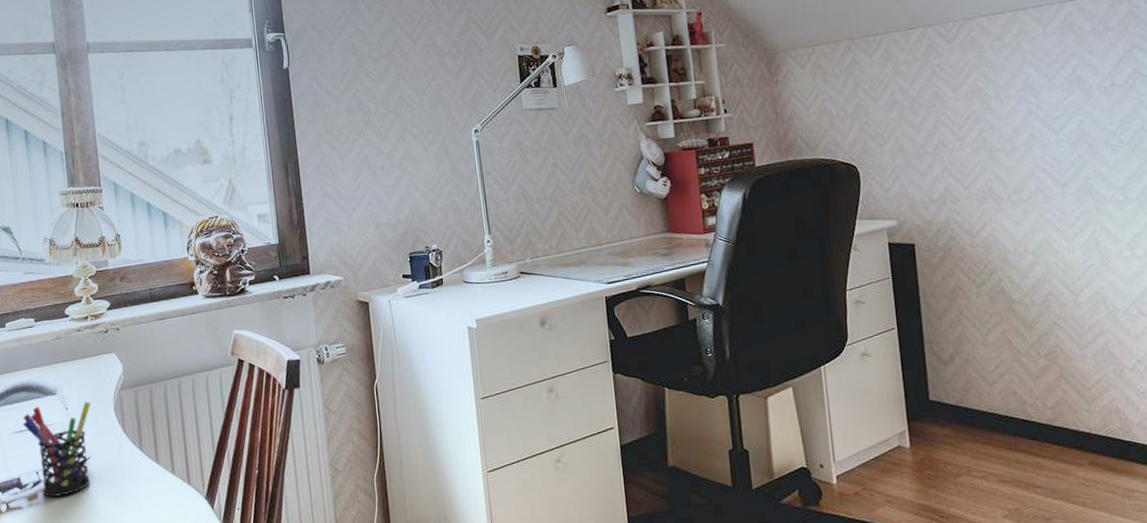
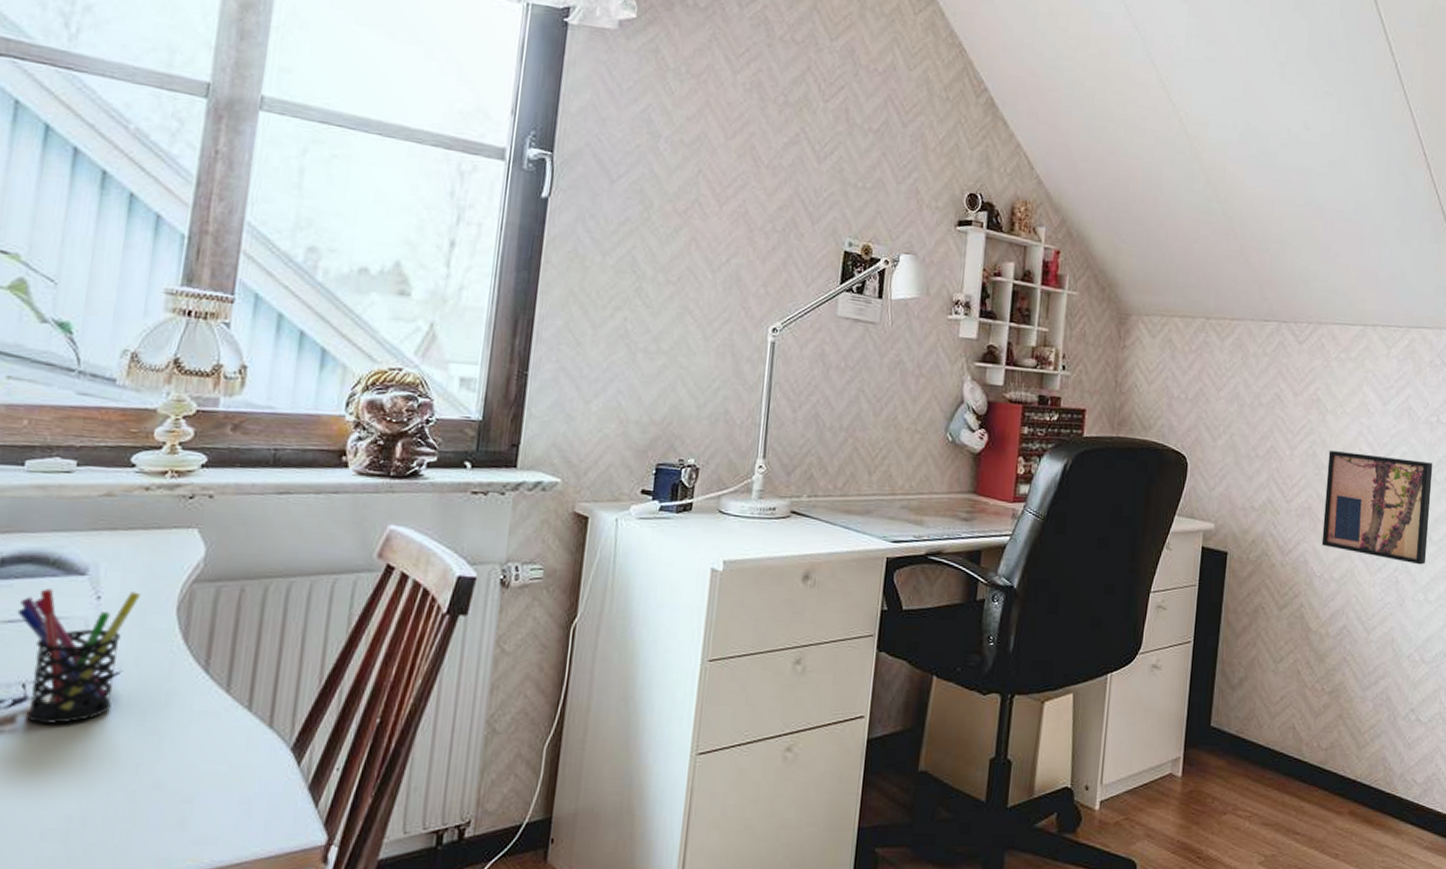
wall art: none [999,125,1126,224] -> present [1321,451,1433,565]

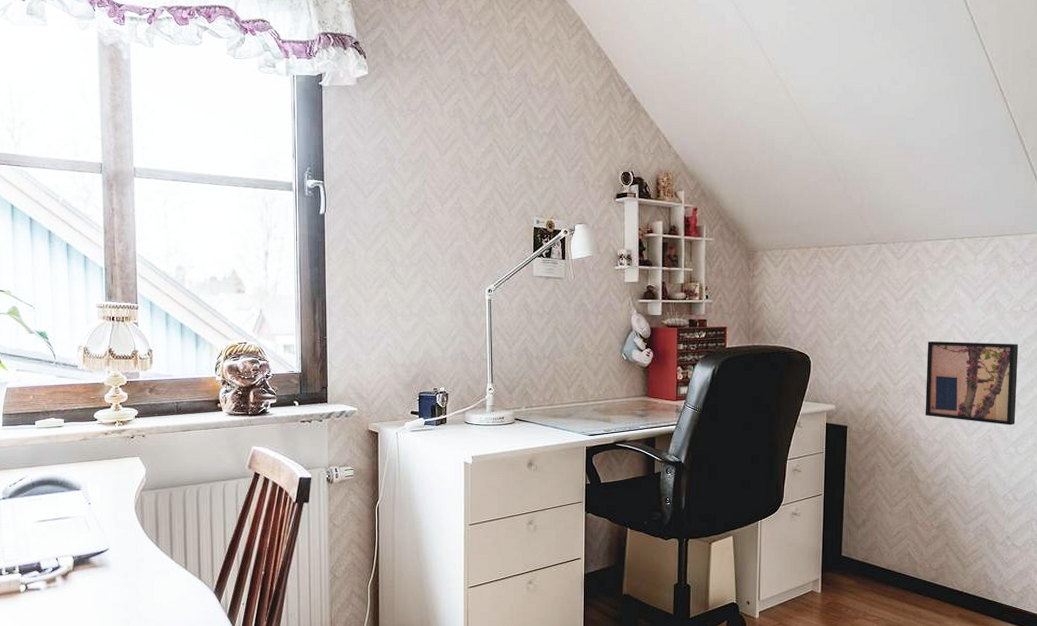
pen holder: present [17,589,141,724] -> none [46,499,113,581]

